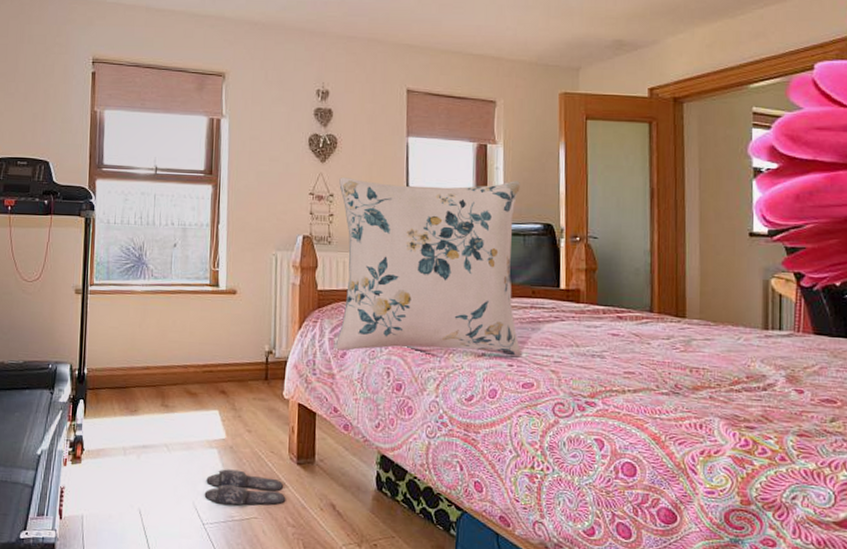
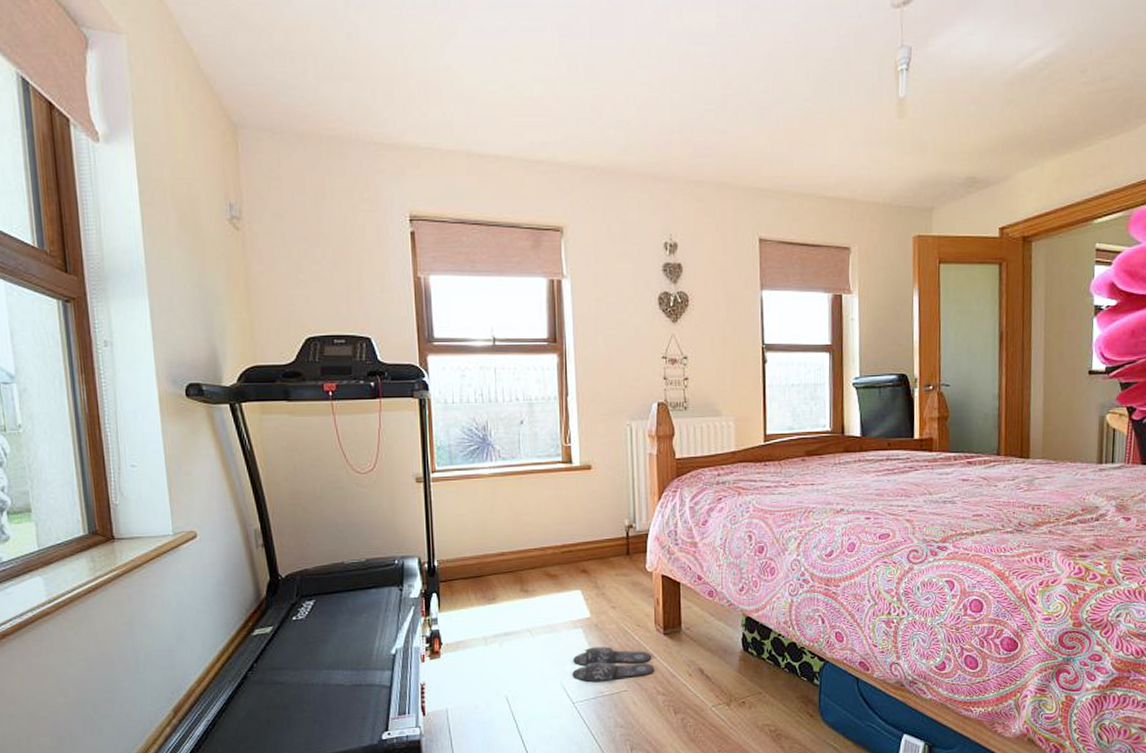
pillow: present [336,177,522,358] -> none [693,331,878,518]

